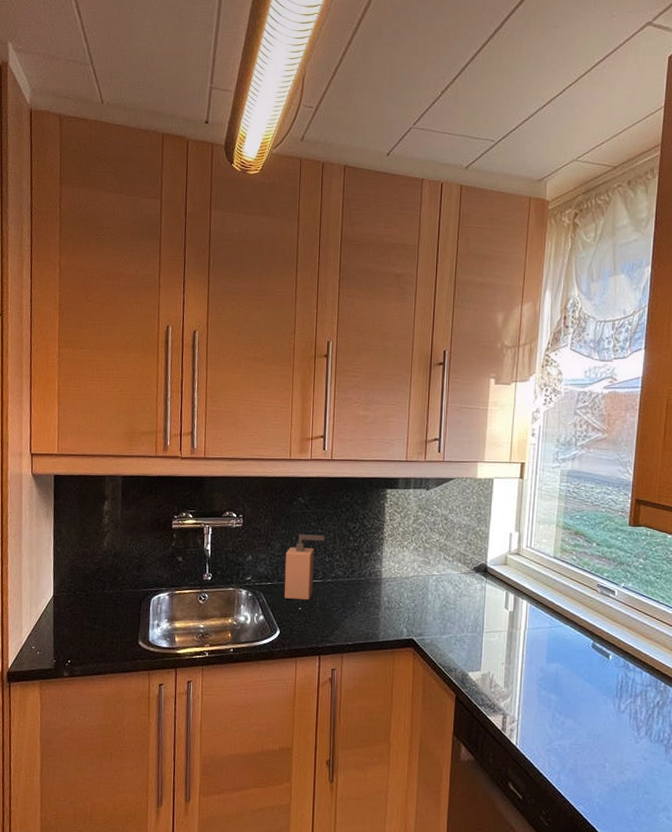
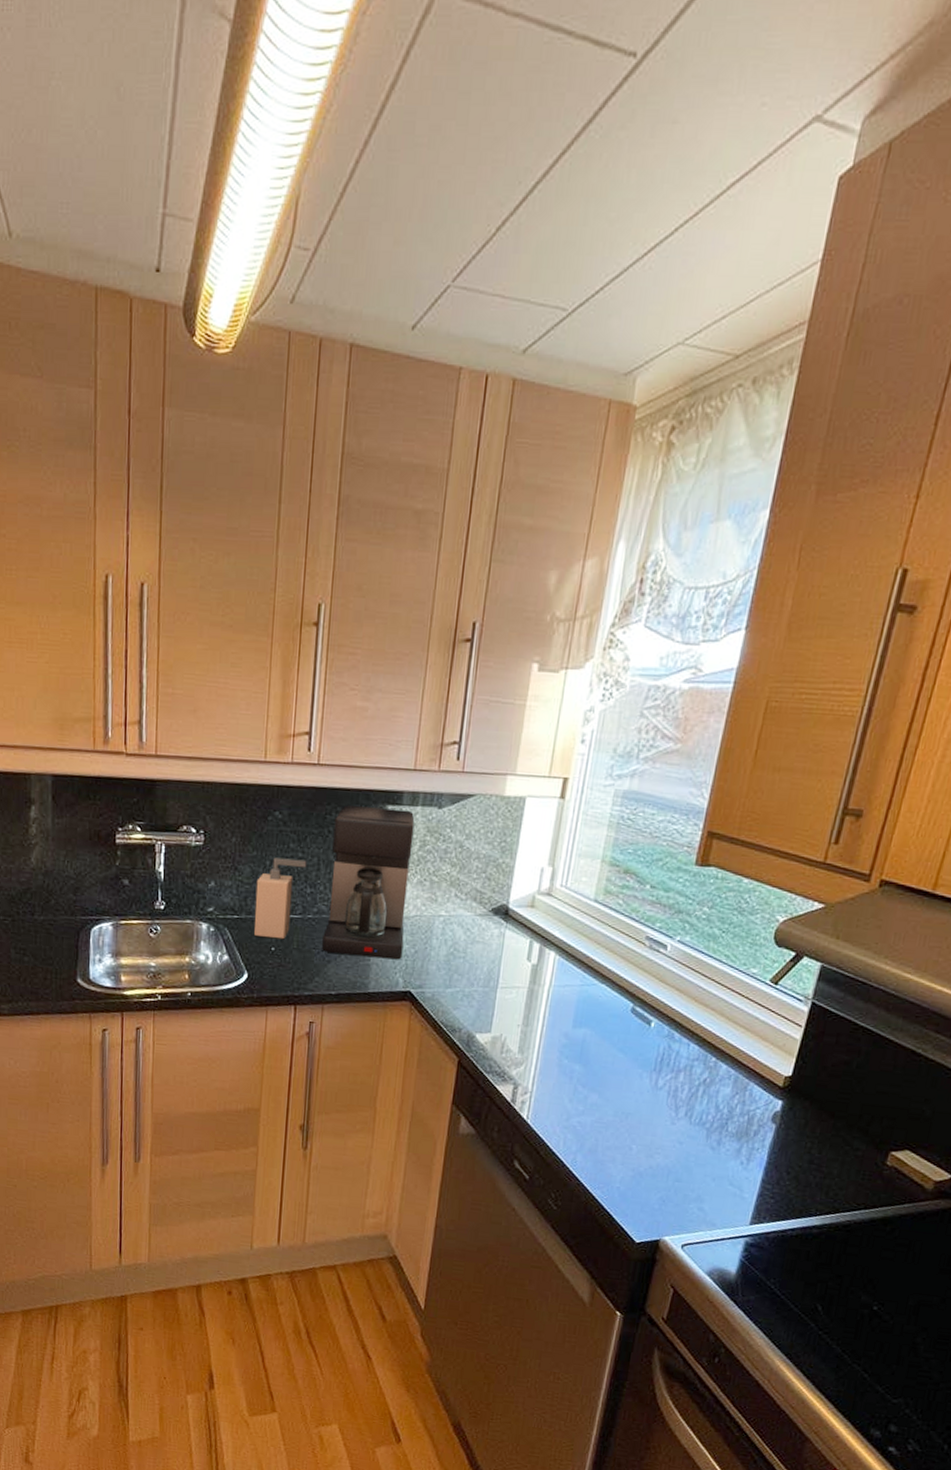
coffee maker: none [340,490,409,613] -> present [322,805,415,960]

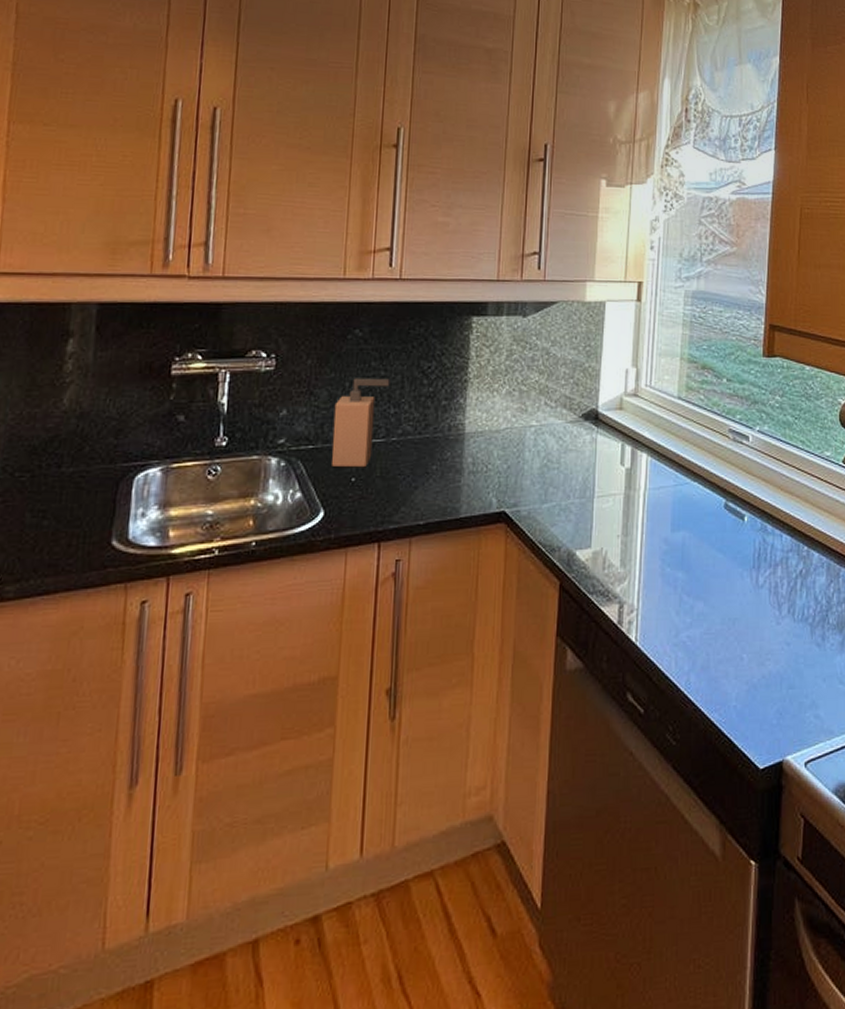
coffee maker: present [322,805,415,960] -> none [408,319,500,478]

